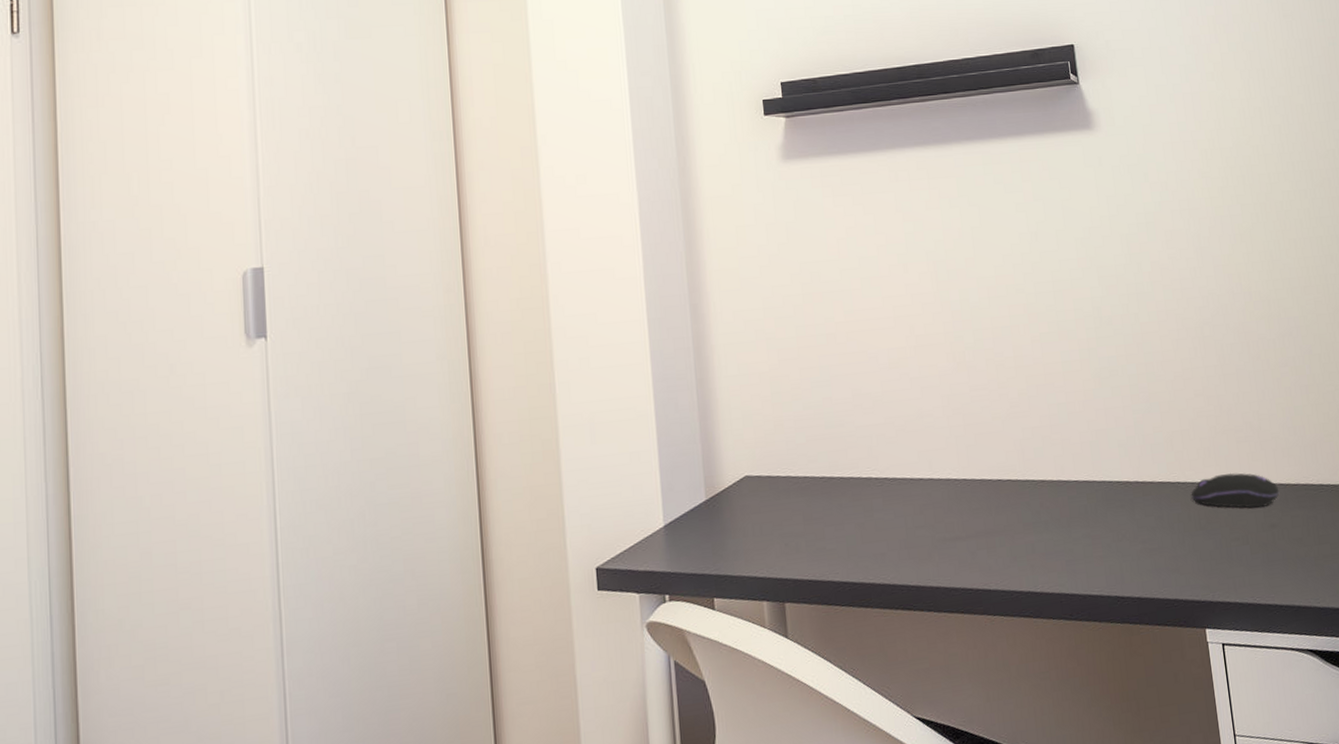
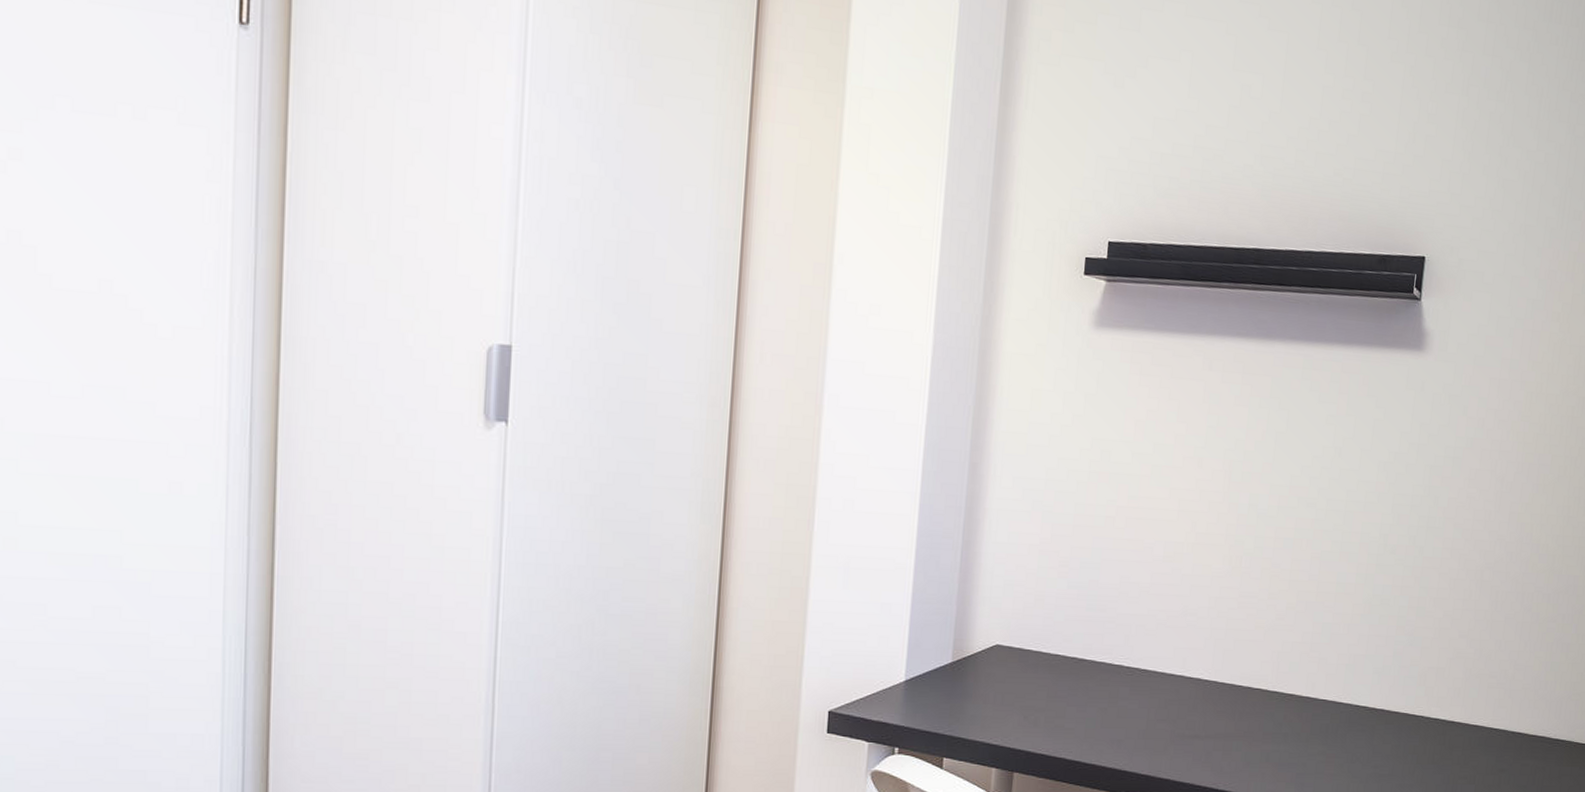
computer mouse: present [1191,472,1280,509] -> none [1431,715,1517,751]

